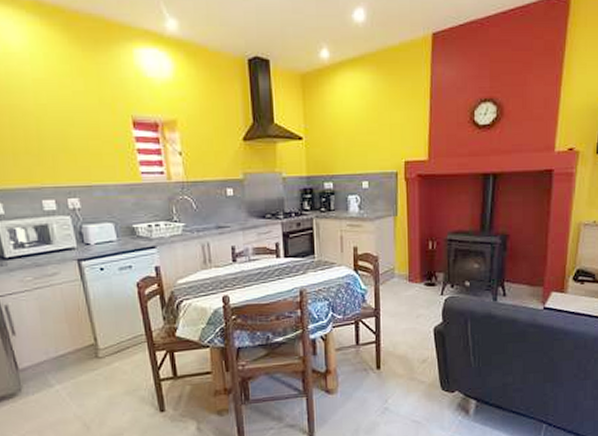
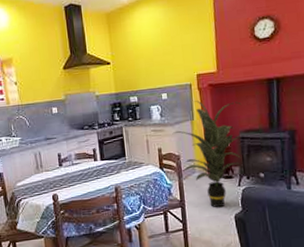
indoor plant: none [371,193,452,319] -> present [172,101,242,208]

